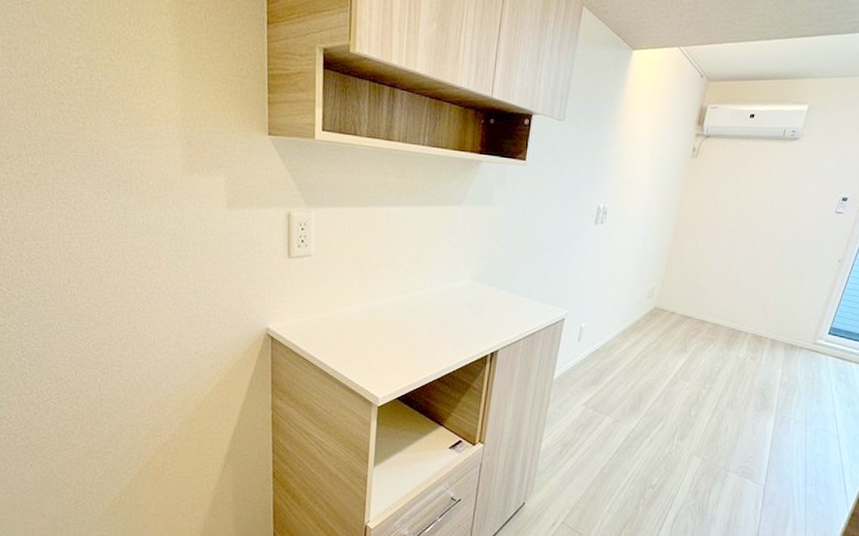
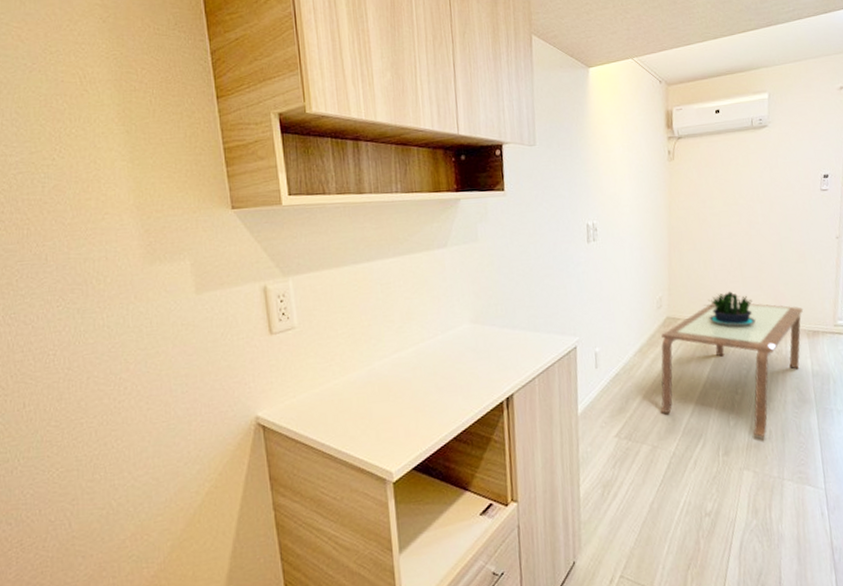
coffee table: none [629,301,788,430] -> present [660,302,804,437]
potted plant: none [693,294,740,329] -> present [704,291,756,327]

